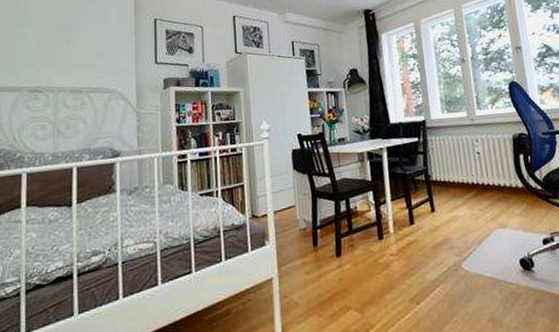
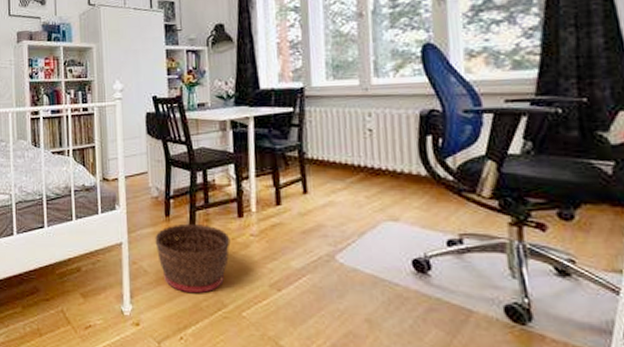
basket: none [304,250,374,319] -> present [155,223,231,293]

